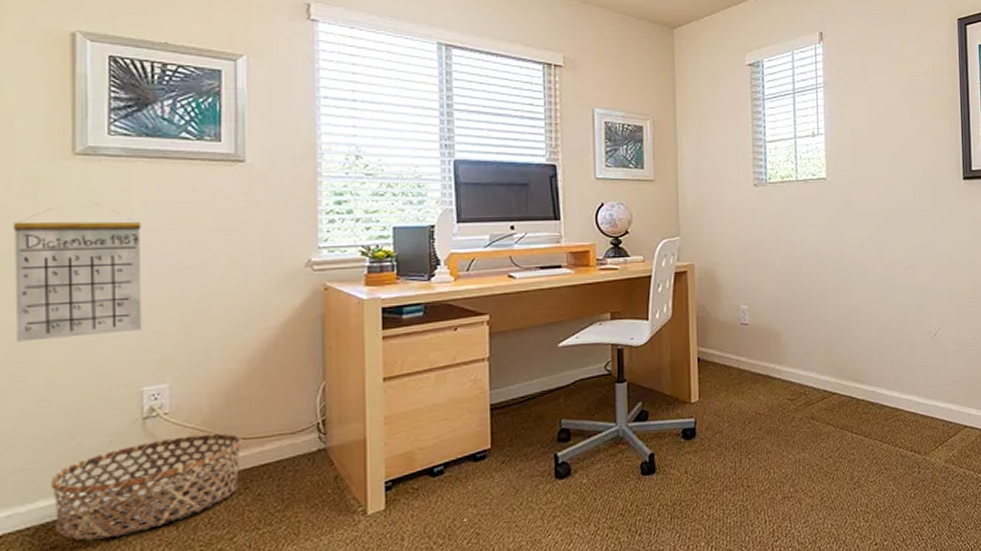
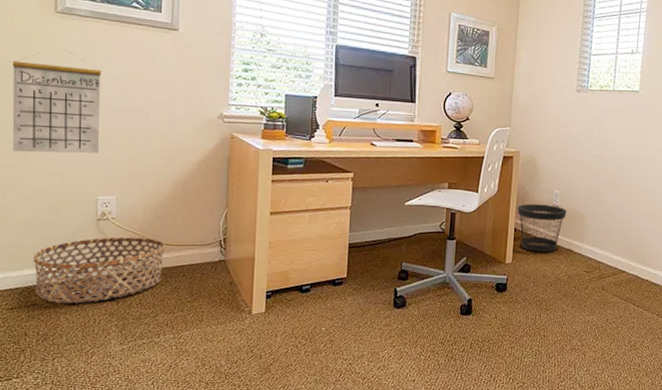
wastebasket: none [698,324,758,384] -> present [517,203,567,253]

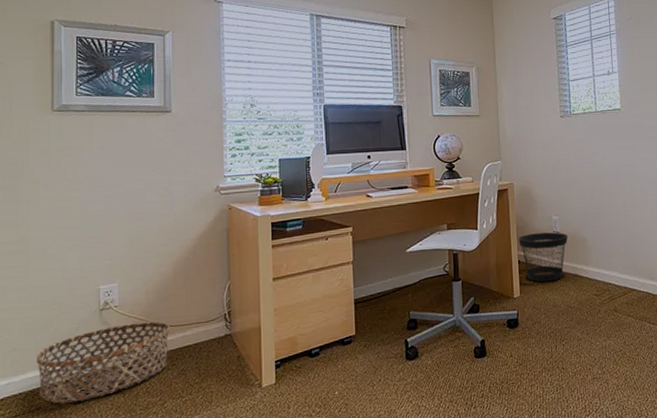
calendar: present [12,52,102,154] -> none [11,147,100,252]

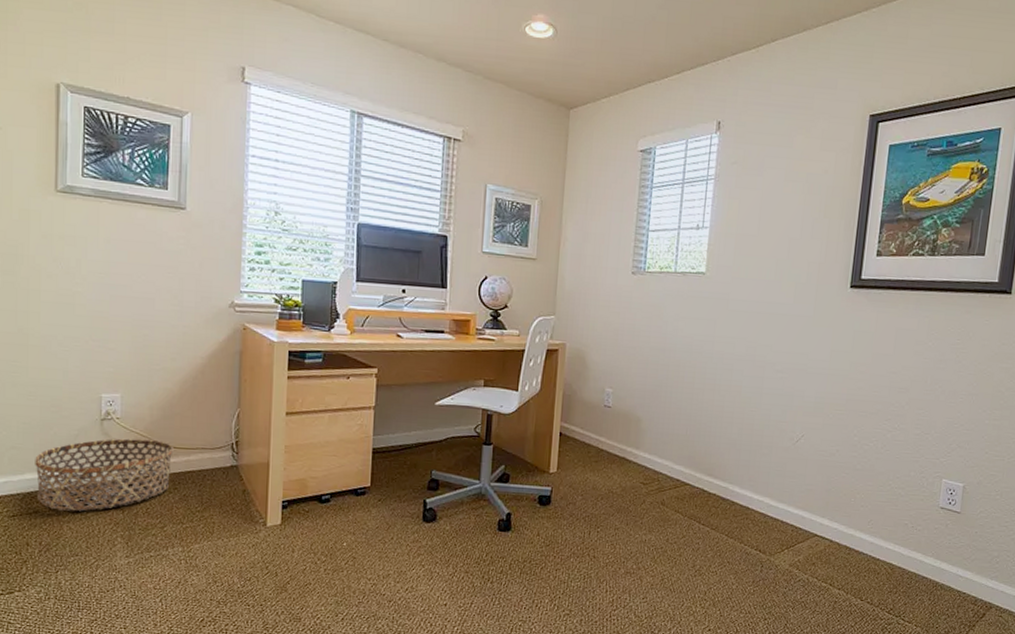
wastebasket: present [518,232,568,282] -> none [563,404,620,461]

